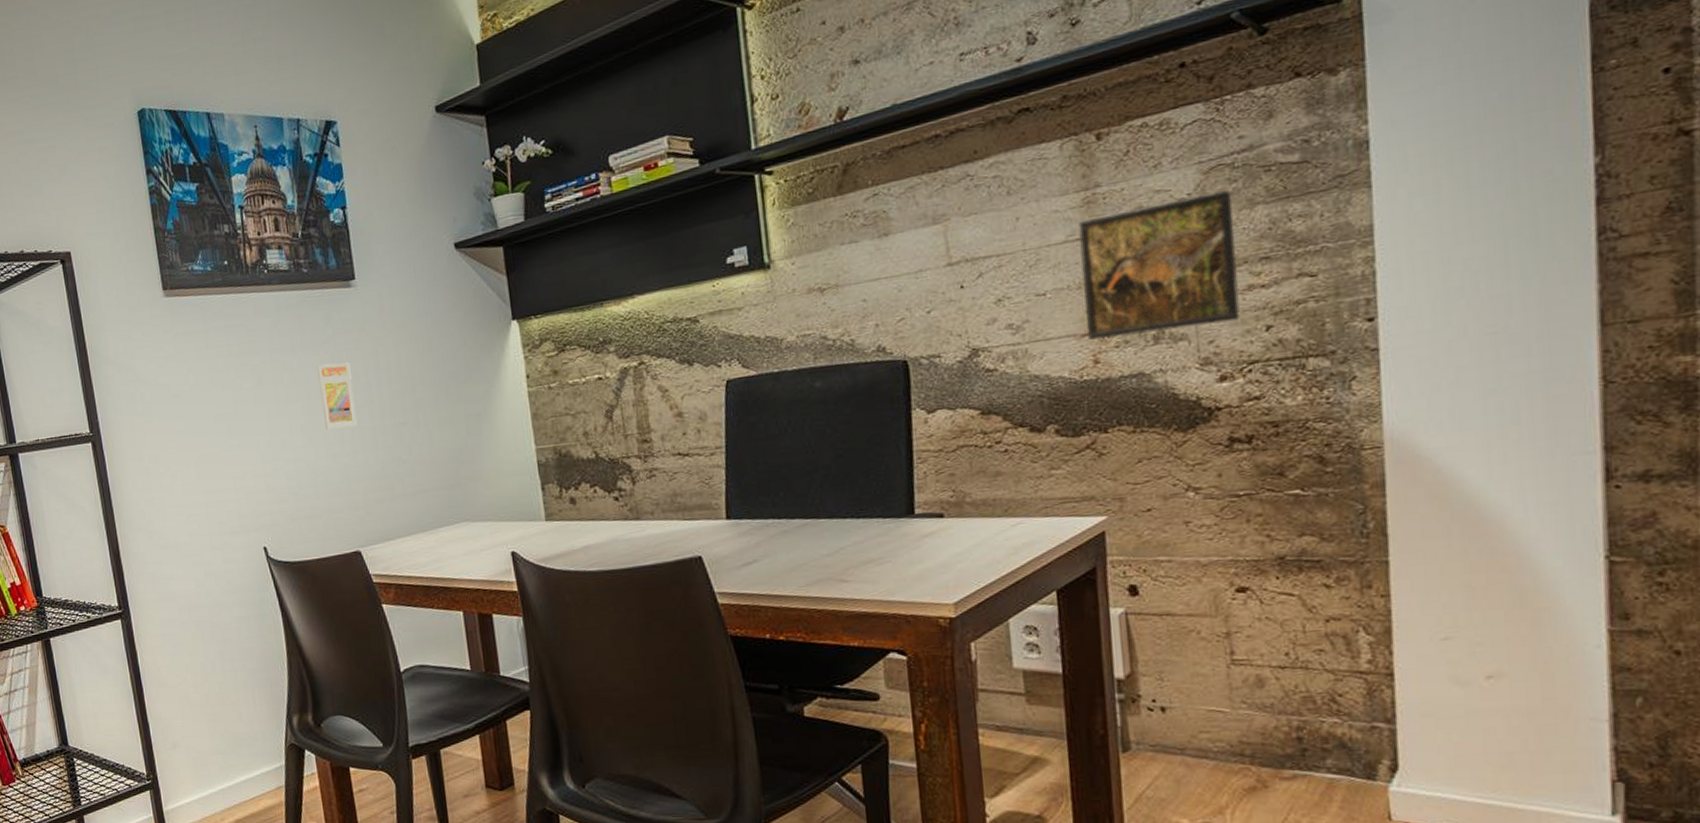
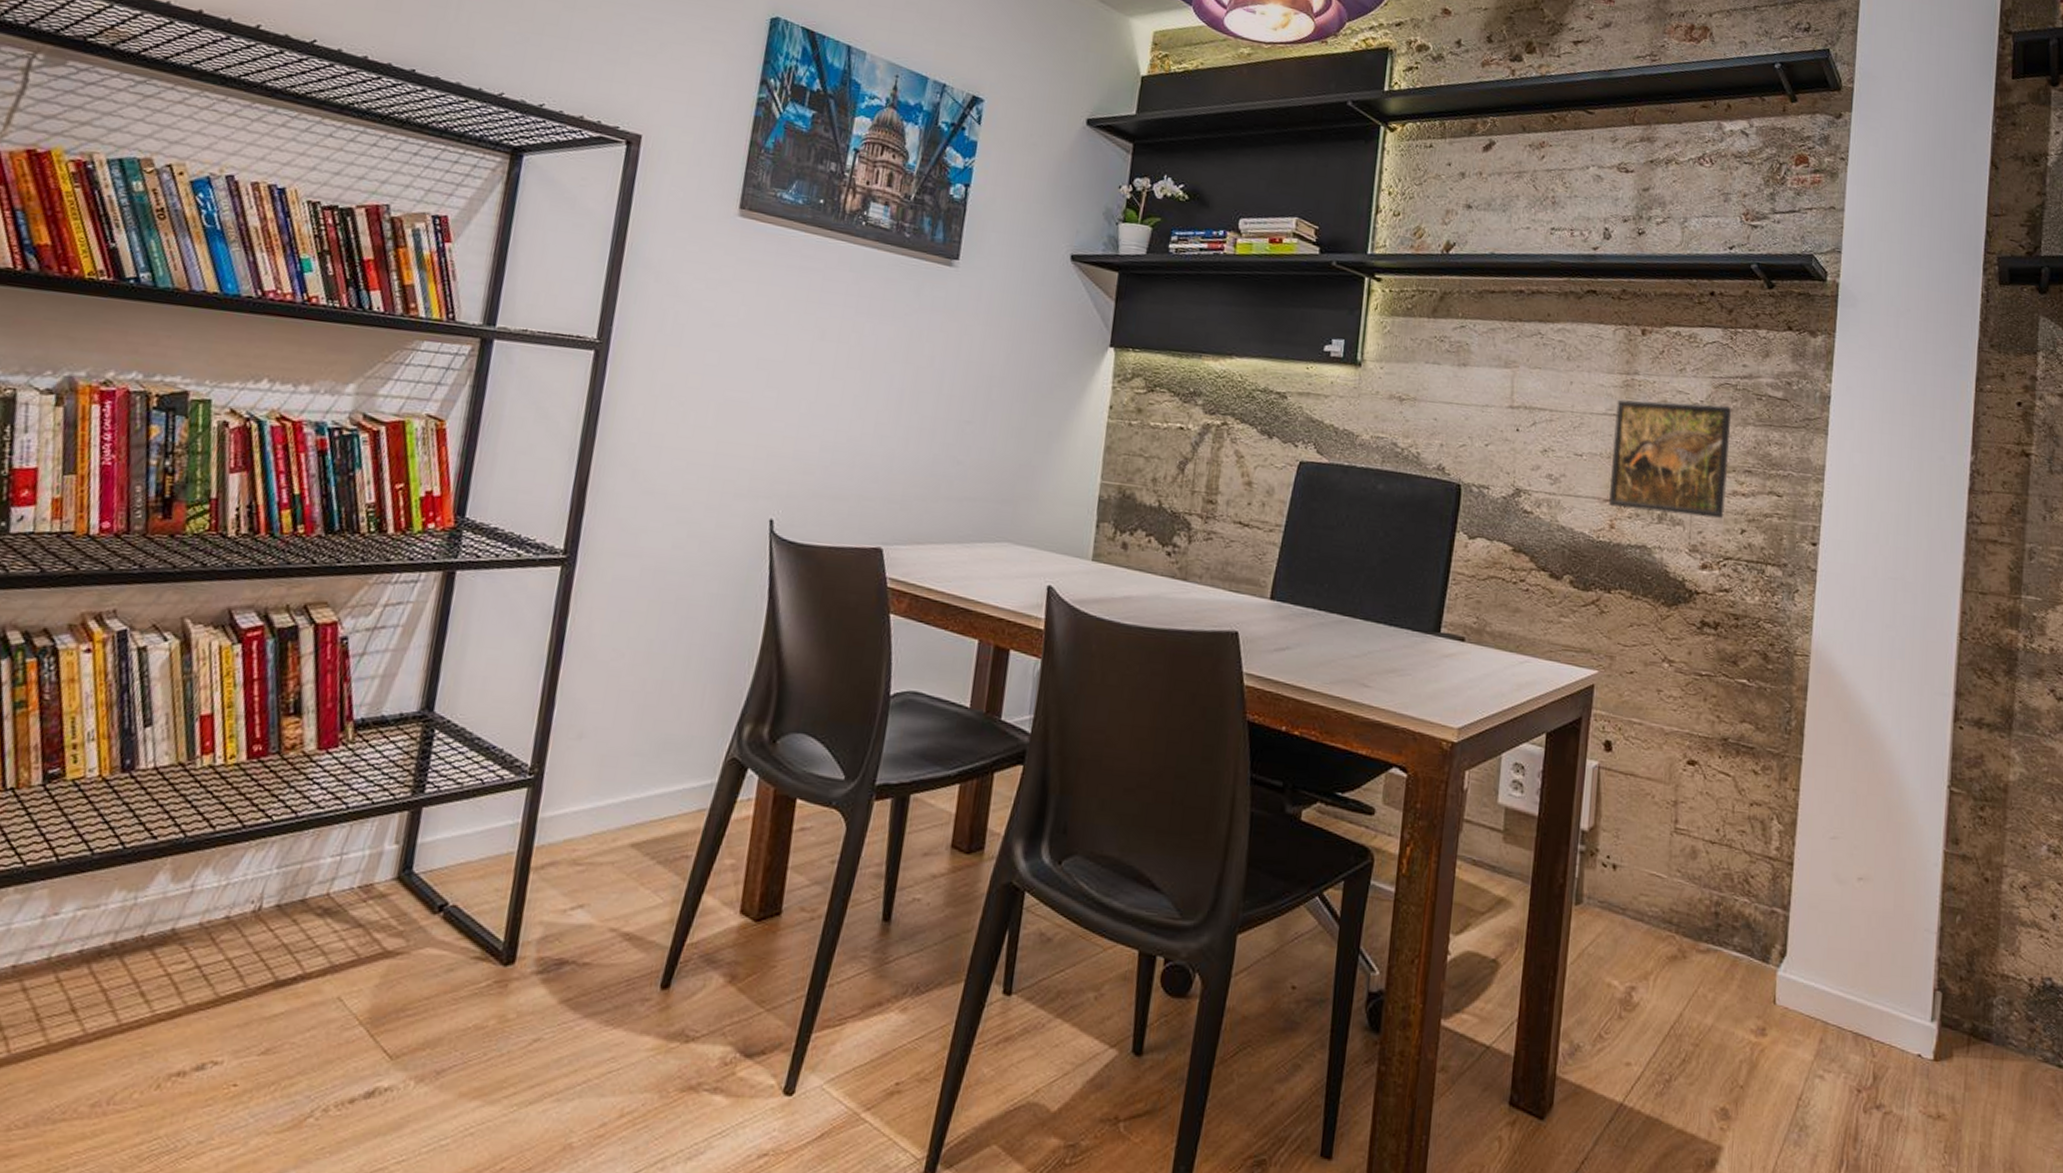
trading card display case: present [317,363,357,430] -> none [882,337,928,411]

